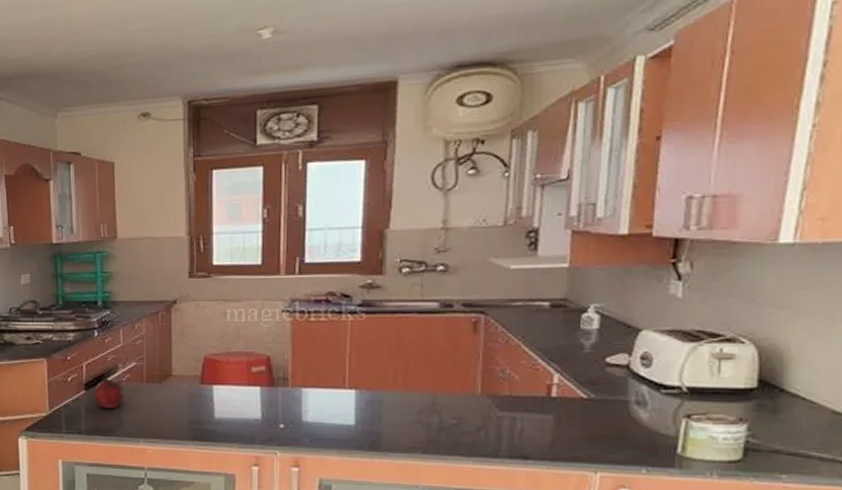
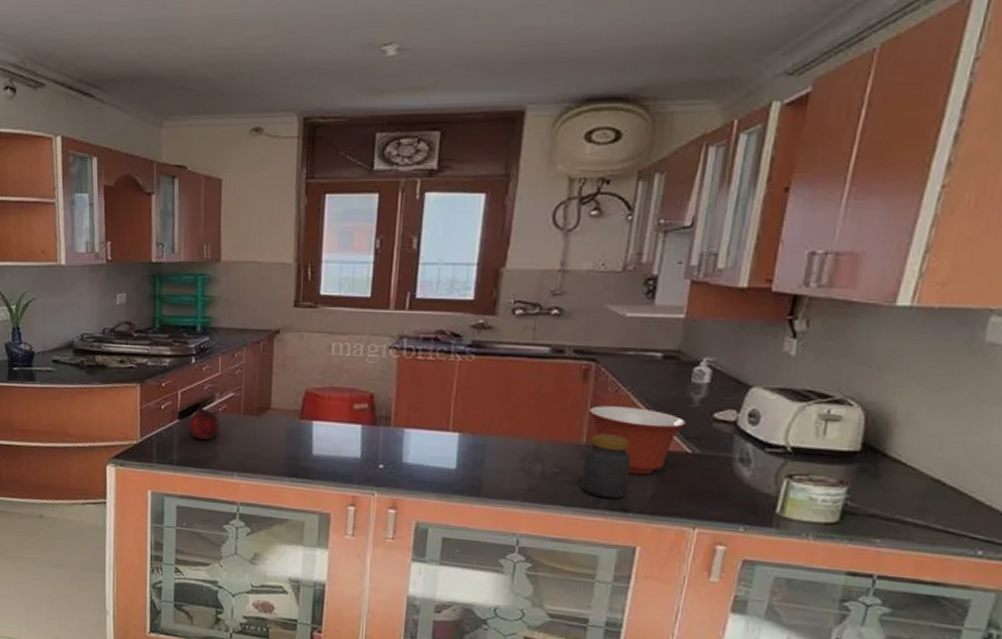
jar: none [479,383,527,447] -> present [580,433,632,499]
mixing bowl: none [480,356,579,422] -> present [588,405,686,475]

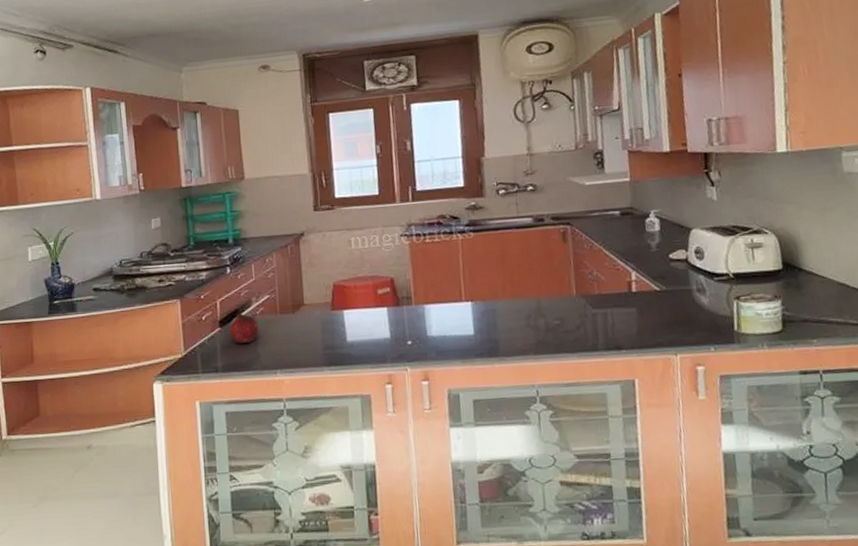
jar: present [580,433,632,499] -> none [577,284,617,341]
mixing bowl: present [588,405,686,475] -> none [572,258,650,316]

